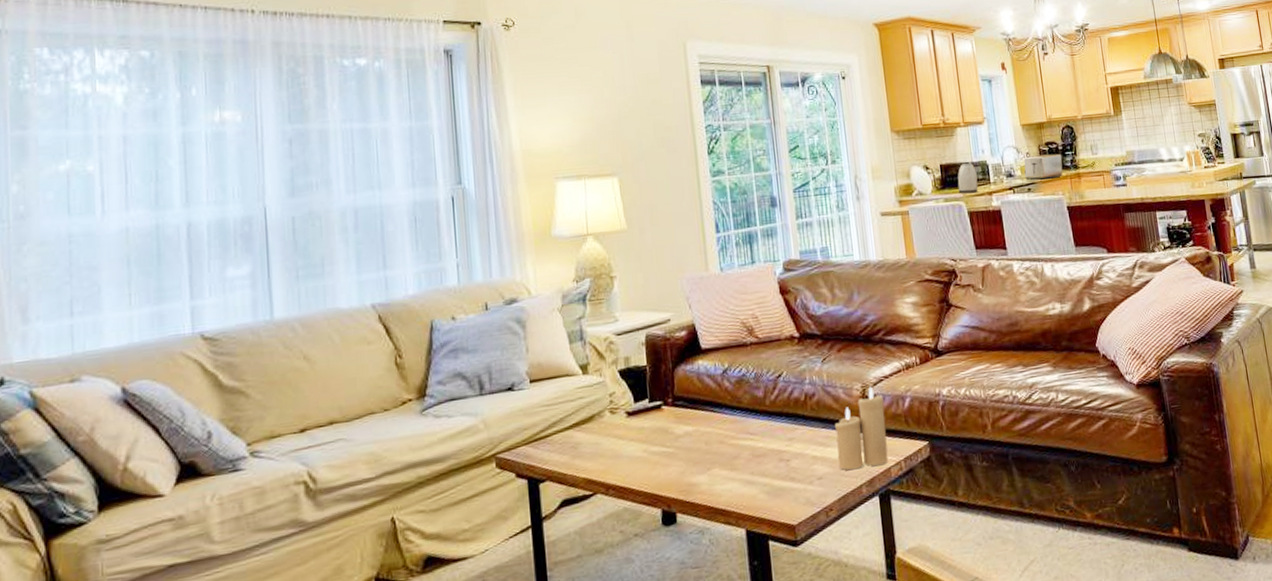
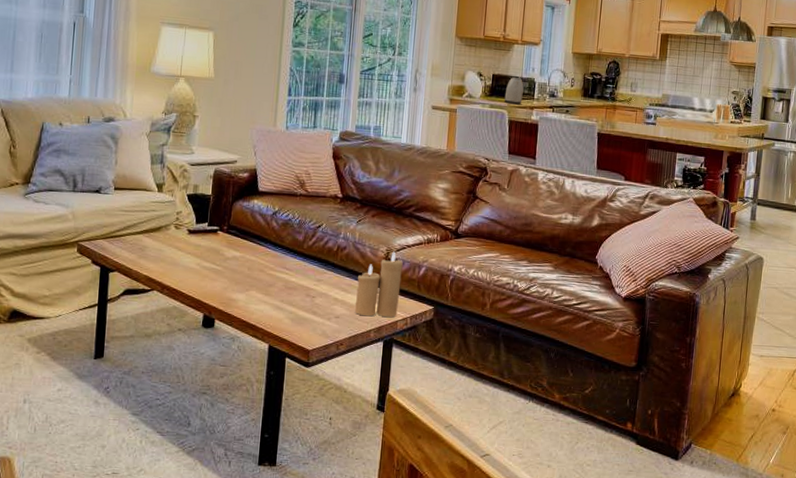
toaster: present [1023,153,1063,181] -> none [566,81,604,106]

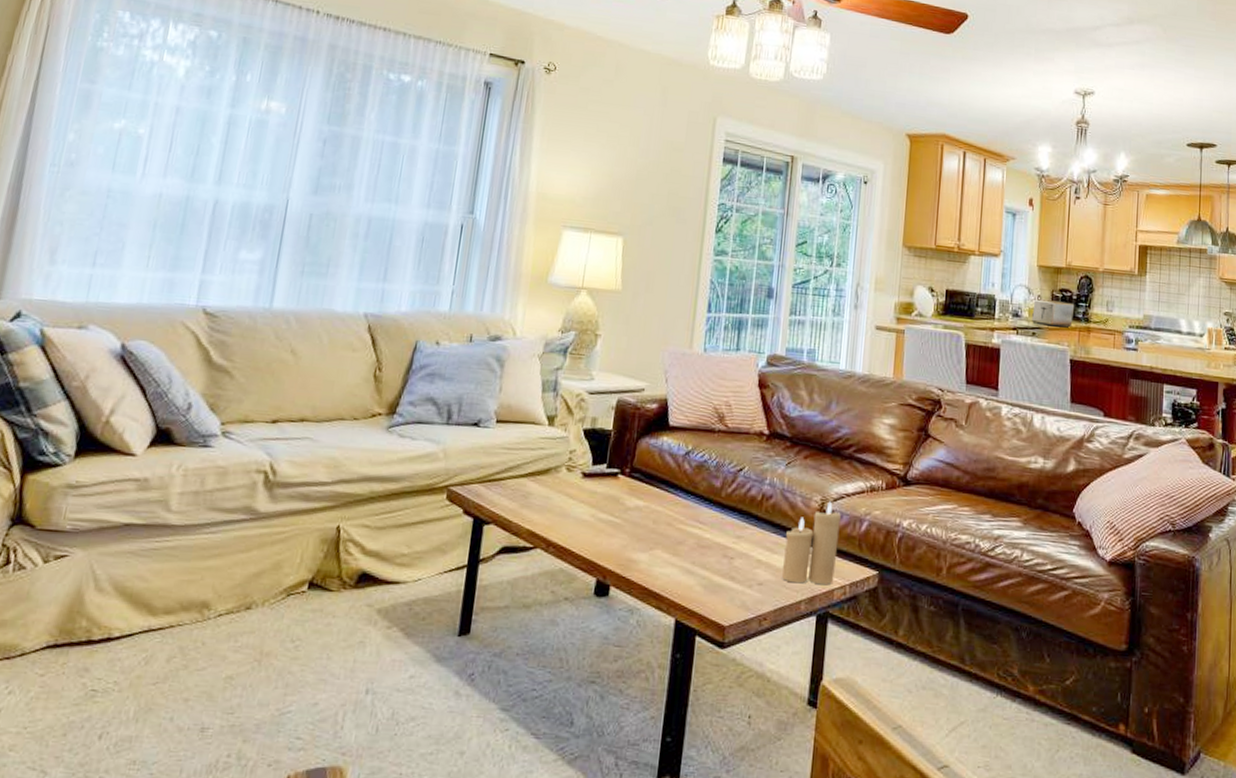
kettle: present [504,76,524,105] -> none [960,292,983,326]
toaster: none [566,81,604,106] -> present [1032,299,1075,328]

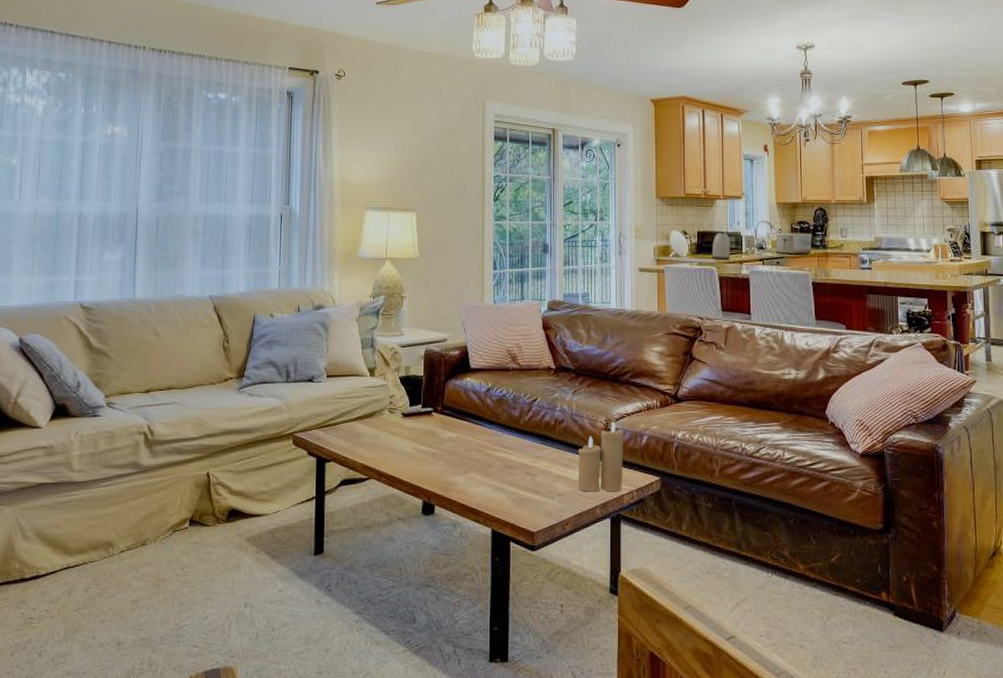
kettle: none [960,292,983,326] -> present [712,232,731,260]

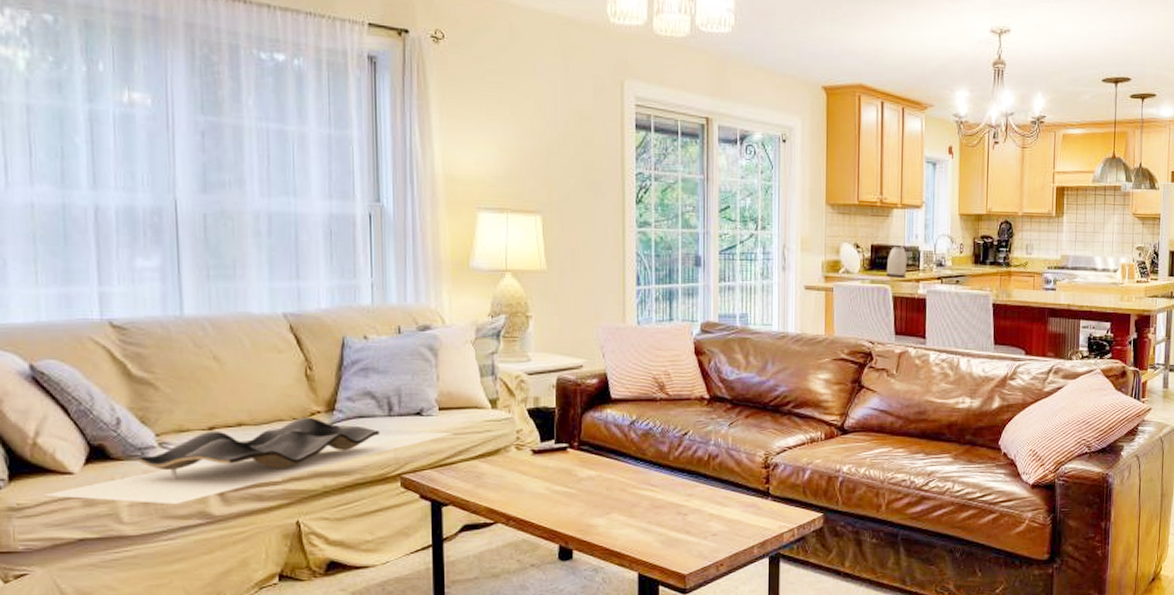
throw blanket: none [17,382,338,456] -> present [44,417,454,505]
candle: present [577,421,624,492] -> none [733,455,784,531]
toaster: present [775,232,813,255] -> none [955,247,996,273]

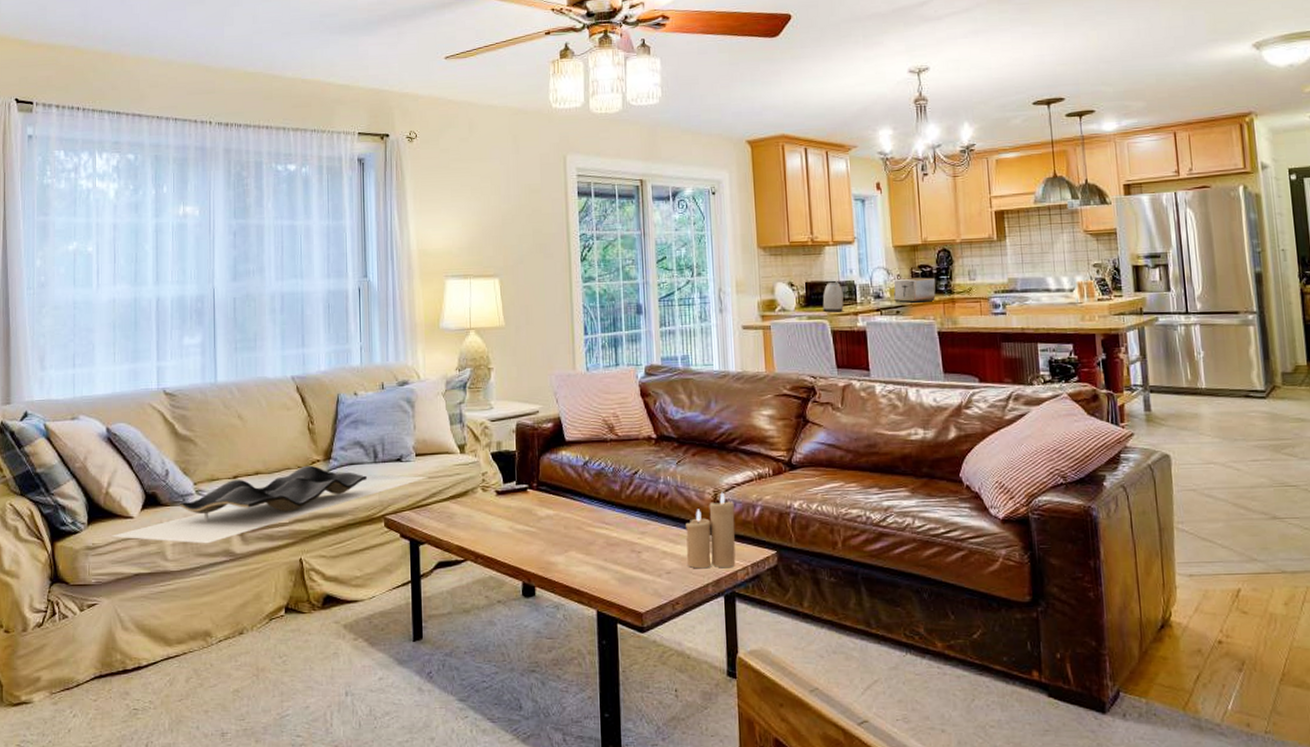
candle: none [733,455,784,531] -> present [686,492,736,569]
toaster: none [955,247,996,273] -> present [893,277,936,303]

